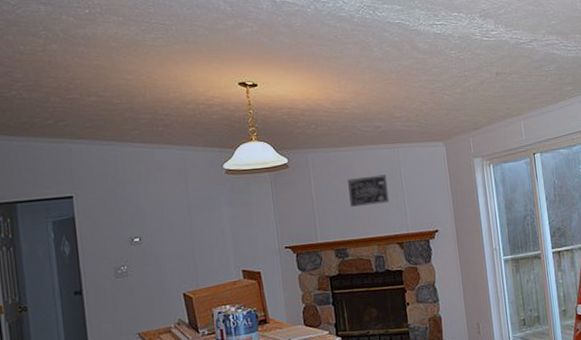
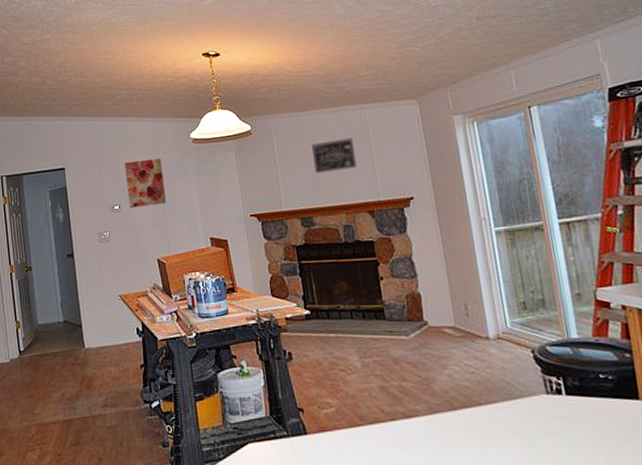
wall art: none [147,189,195,240] -> present [125,158,166,208]

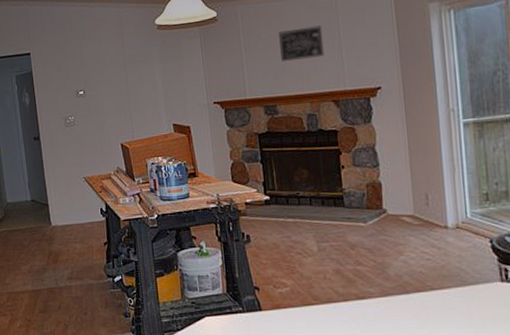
wall art: present [125,158,166,208] -> none [89,45,130,94]

